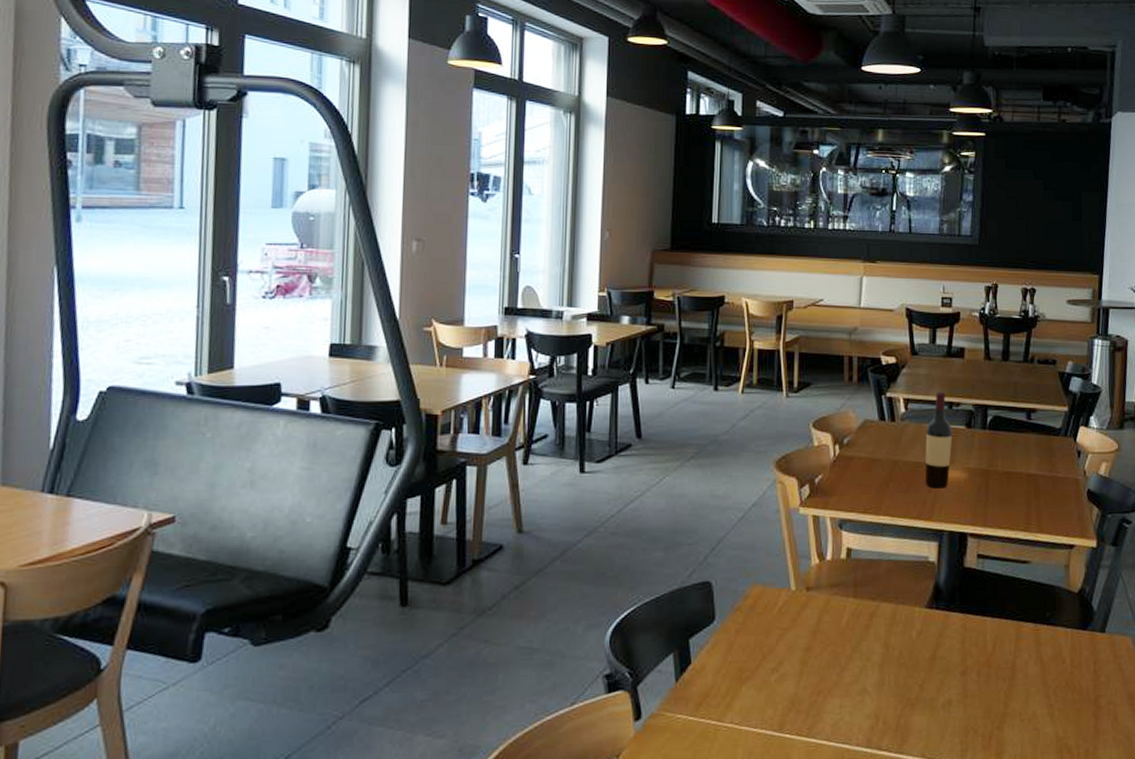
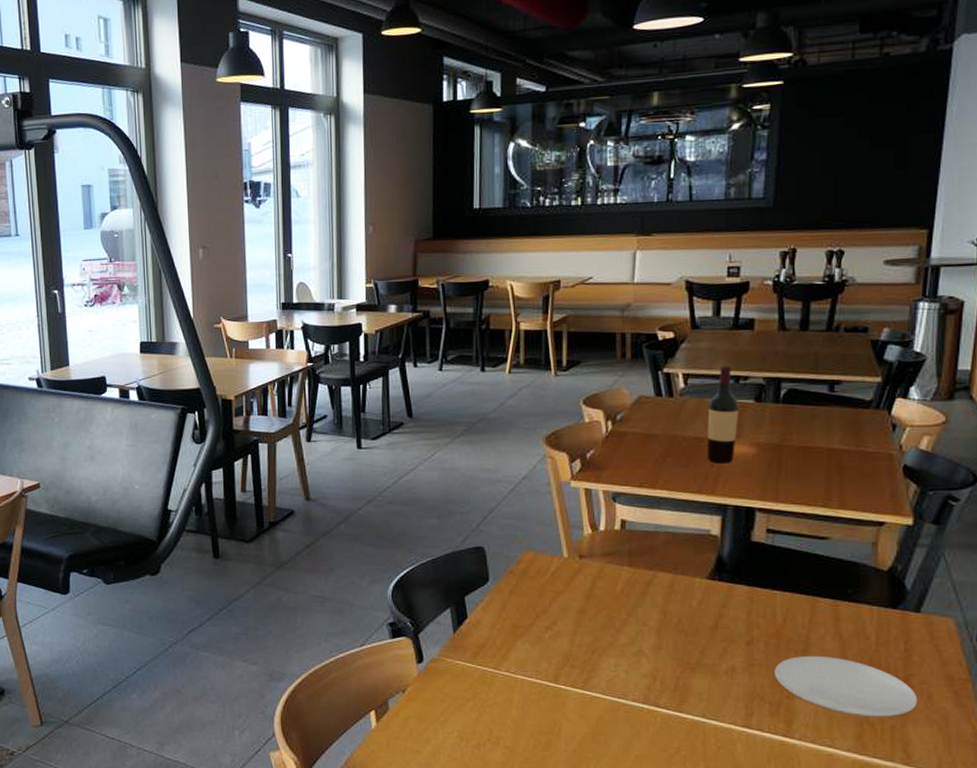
plate: none [986,682,1106,744] -> present [774,655,918,718]

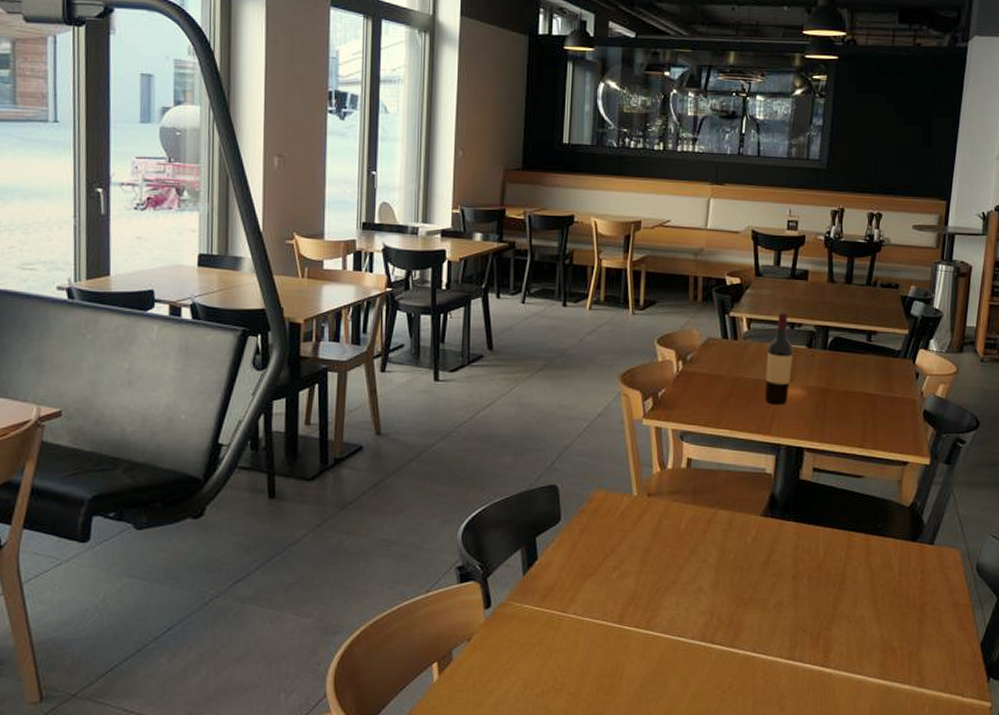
plate: present [774,655,918,718] -> none [816,587,931,645]

